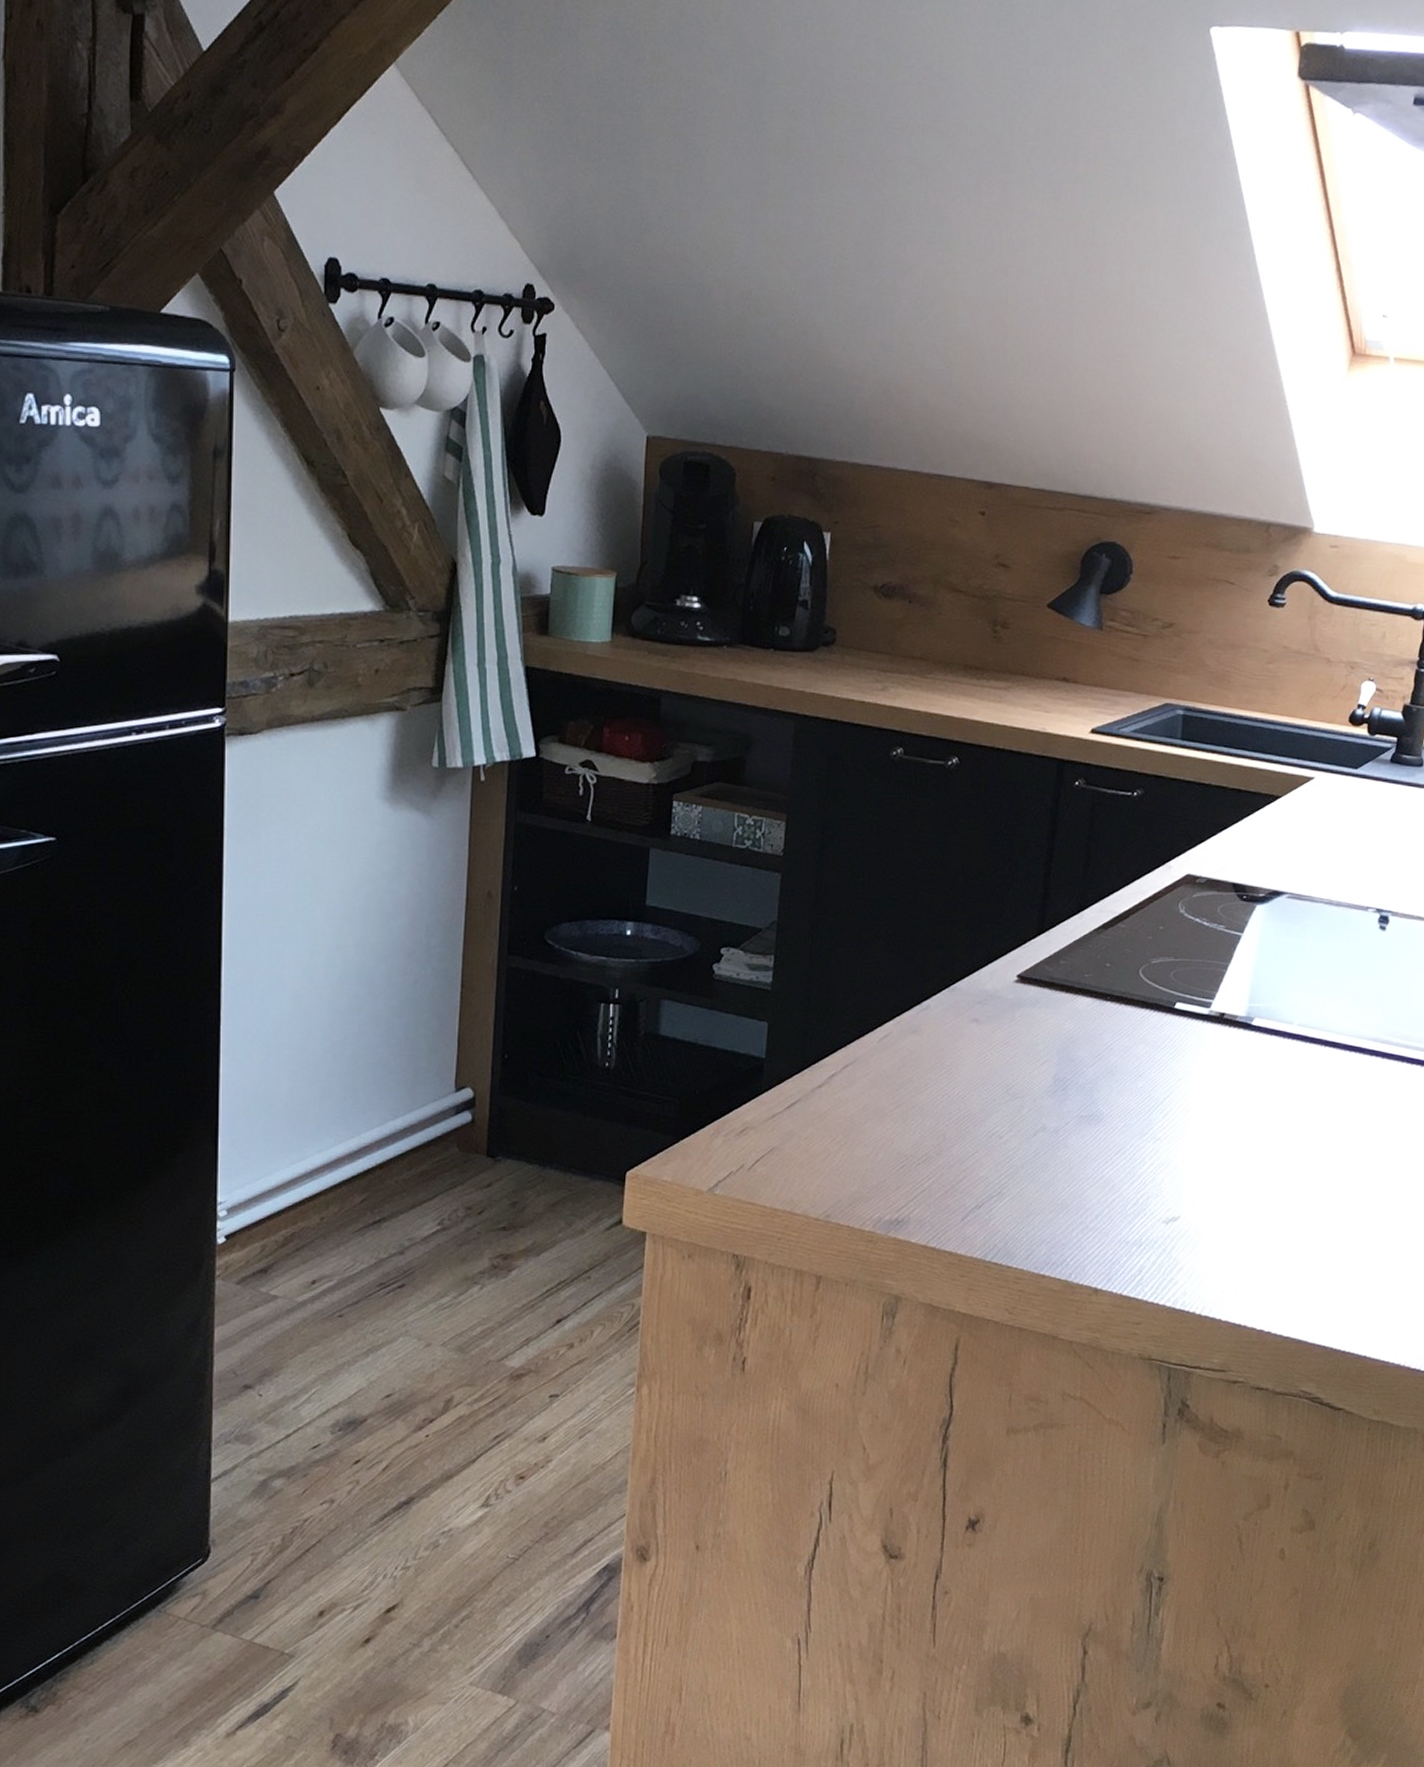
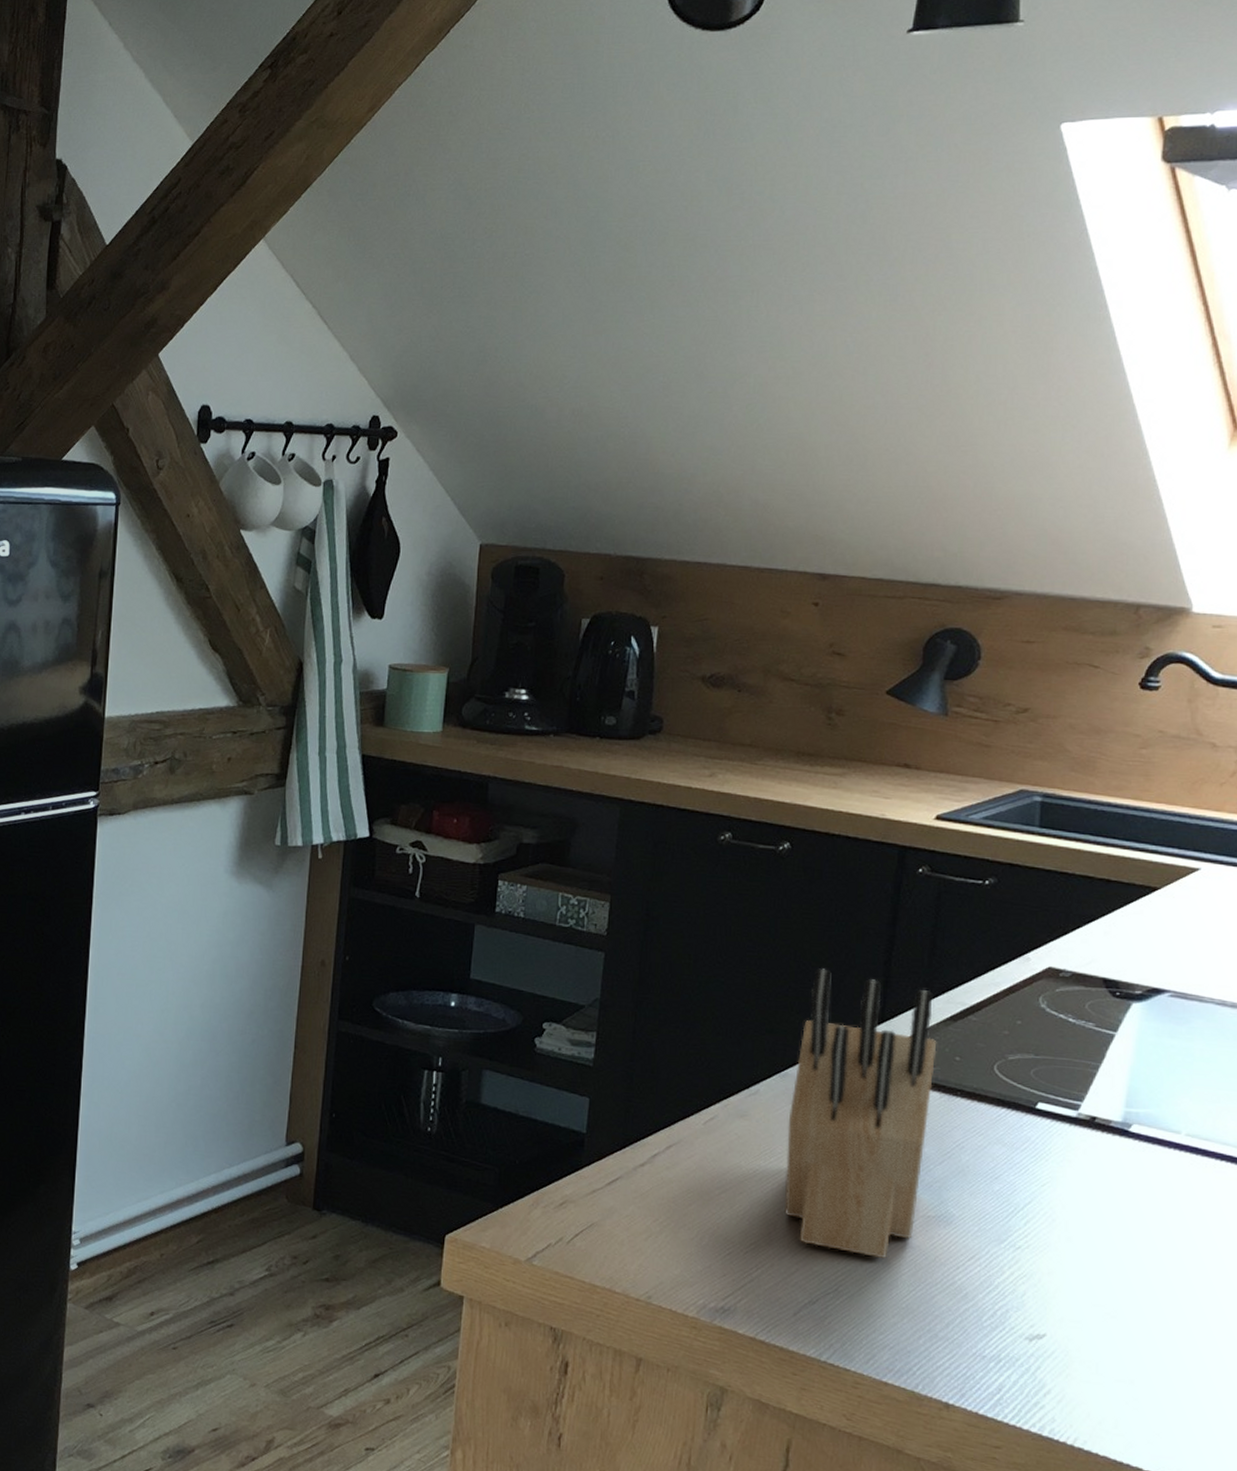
knife block: none [953,882,1090,1160] -> present [785,968,937,1259]

